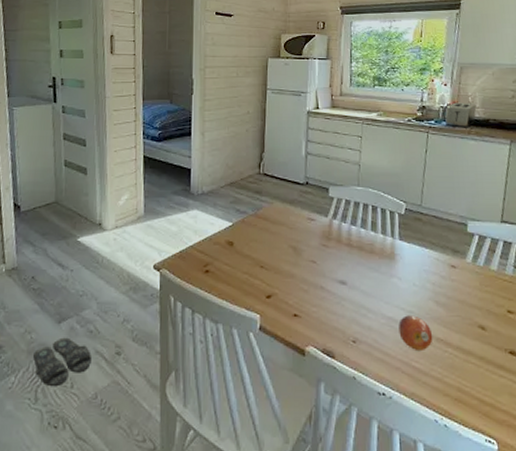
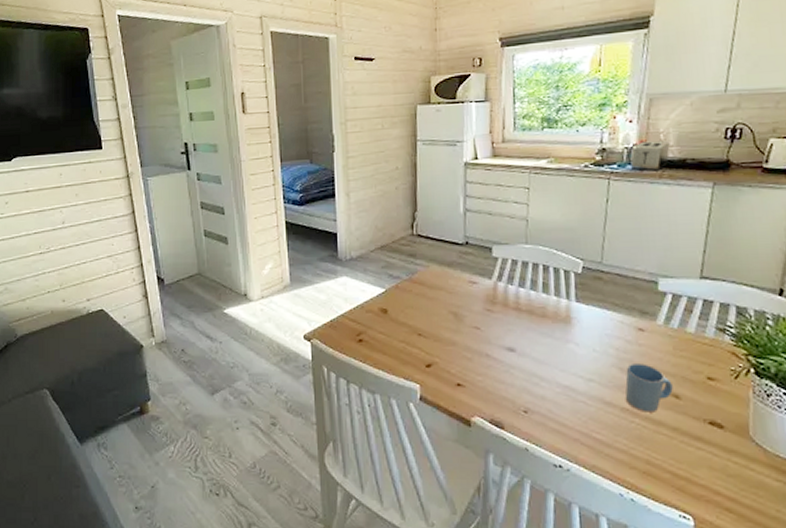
slippers: present [33,337,91,386] -> none [190,408,247,455]
fruit: present [399,315,433,352] -> none [576,383,617,422]
mug: none [440,297,480,343] -> present [625,364,673,412]

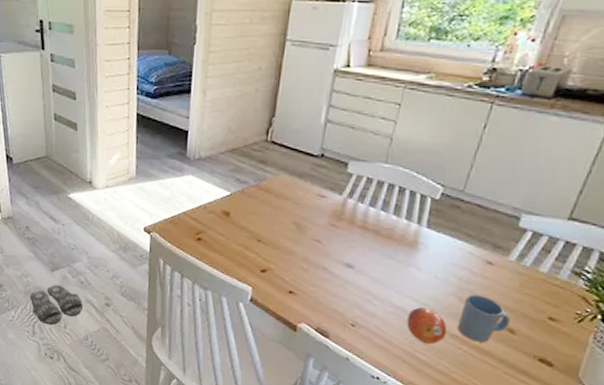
slippers: none [190,408,247,455] -> present [30,284,83,325]
fruit: none [576,383,617,422] -> present [407,307,448,345]

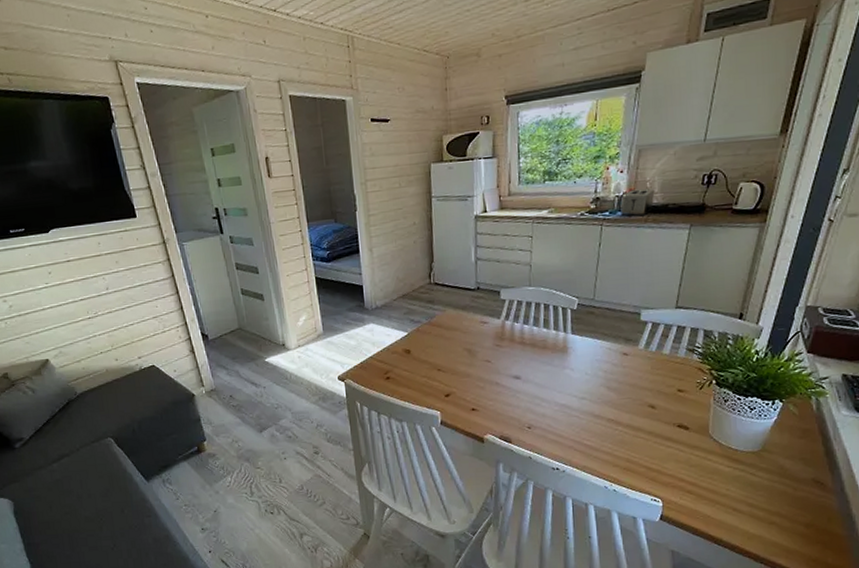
slippers: present [30,284,83,325] -> none [243,443,294,482]
fruit: present [407,307,448,345] -> none [571,401,604,432]
mug: present [457,294,510,343] -> none [611,382,650,421]

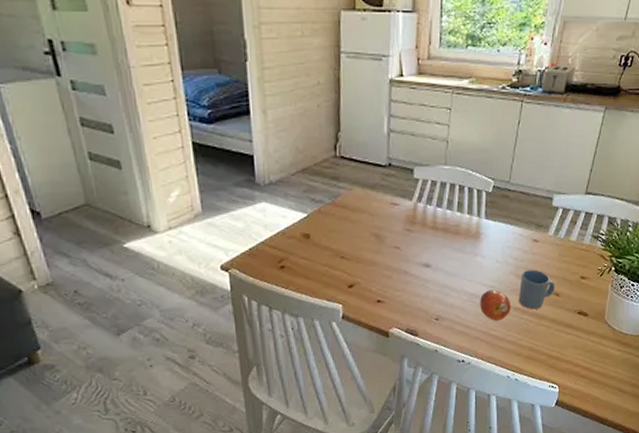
fruit: none [571,401,604,432] -> present [480,289,511,321]
mug: none [611,382,650,421] -> present [518,269,555,310]

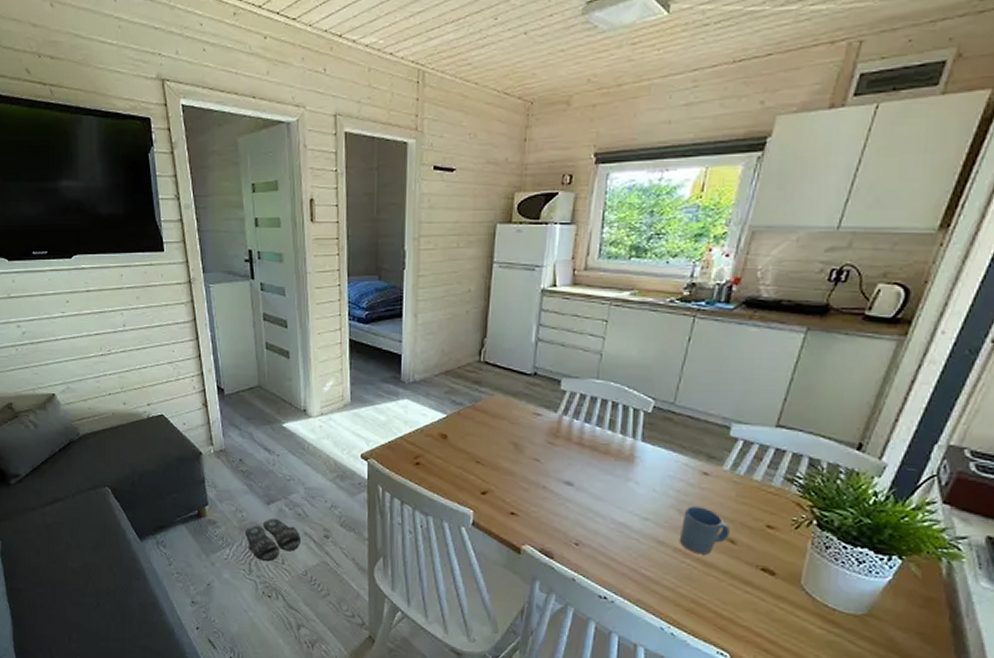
slippers: none [94,348,163,396] -> present [245,518,300,561]
fruit: present [480,289,511,321] -> none [630,522,670,560]
toaster: present [542,65,576,95] -> none [720,278,767,311]

